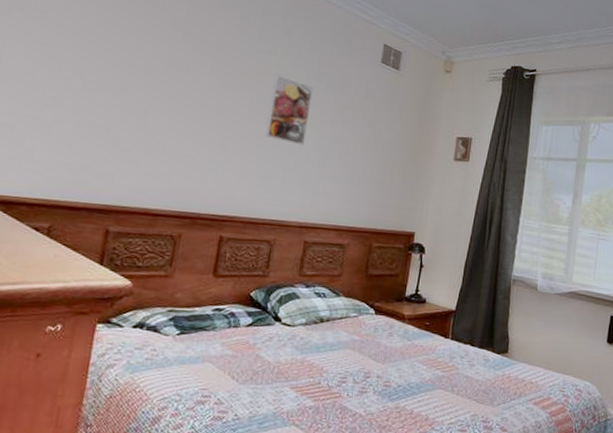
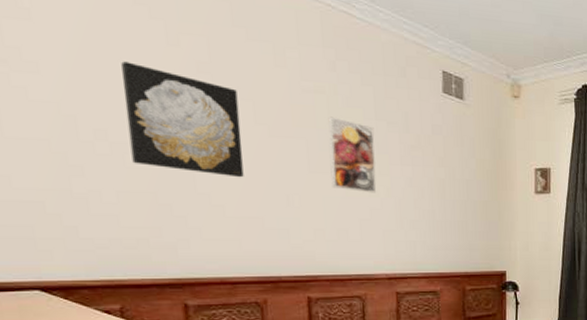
wall art: none [98,16,202,121] -> present [121,61,244,178]

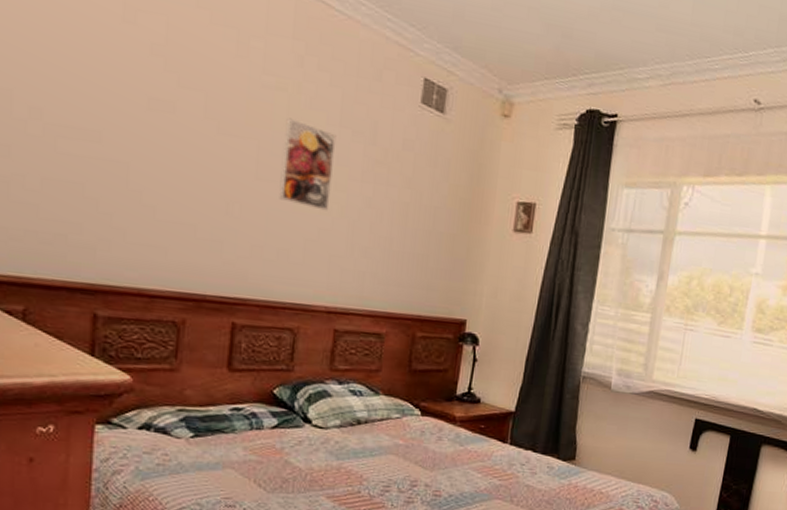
wall art: present [121,61,244,178] -> none [64,35,190,178]

